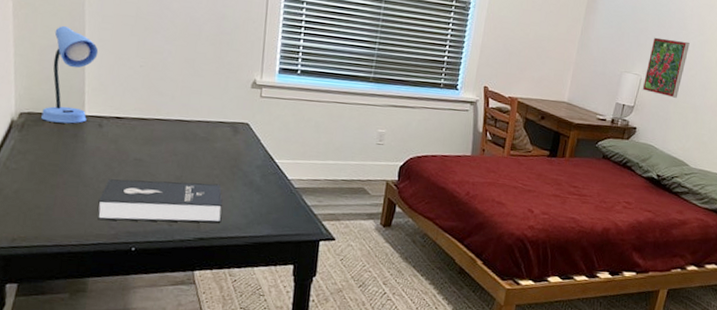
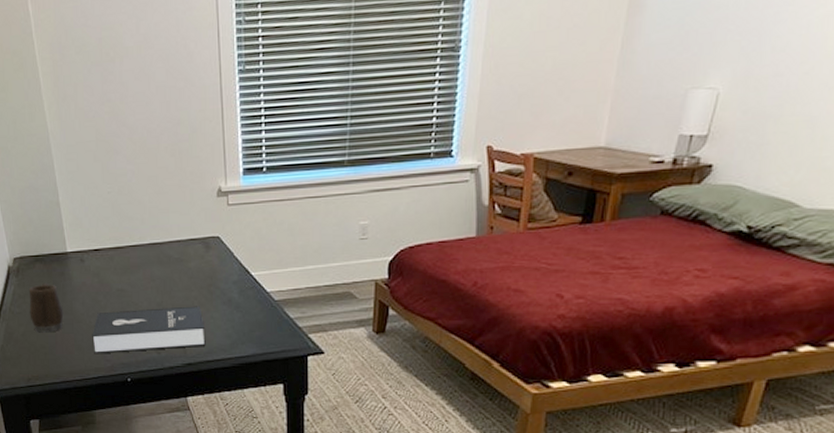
mug: none [27,142,70,193] -> present [28,282,64,333]
desk lamp: present [41,26,99,124] -> none [28,165,70,263]
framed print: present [642,37,690,98] -> none [721,22,801,112]

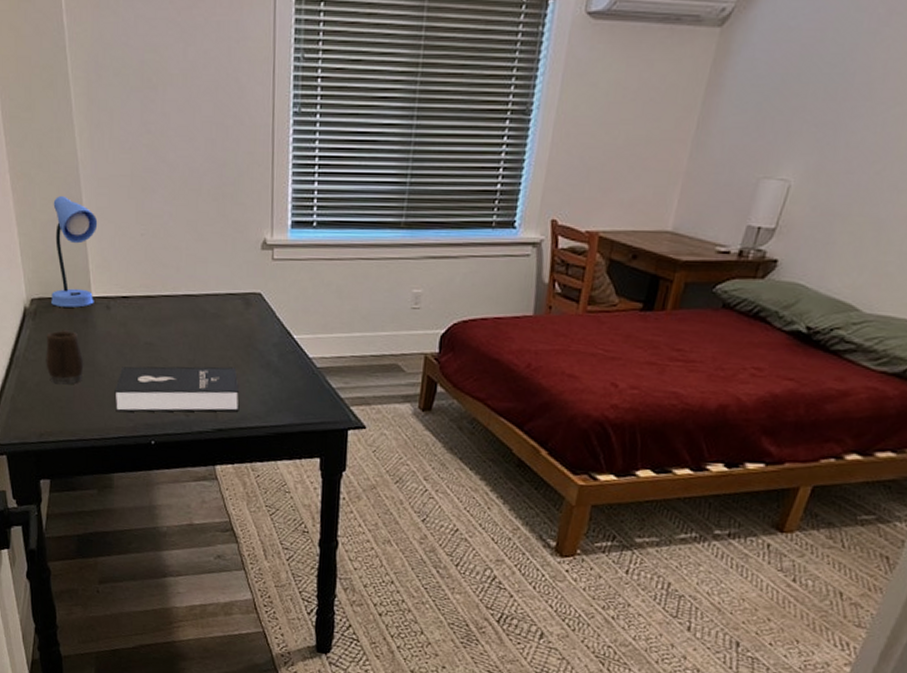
desk lamp: none [28,165,70,263] -> present [51,196,98,308]

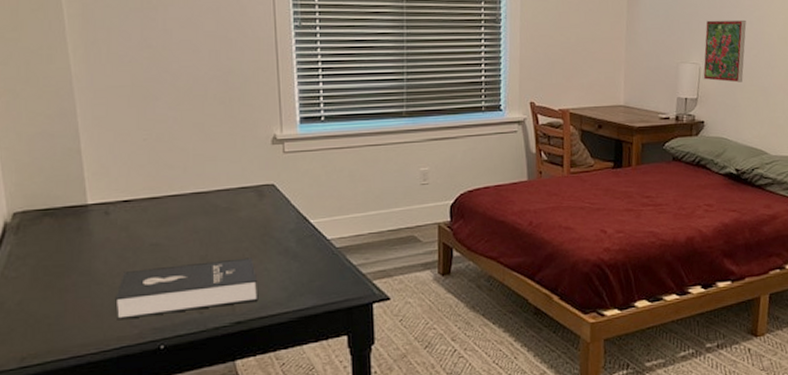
mug: present [46,329,84,385] -> none [30,240,78,300]
desk lamp: present [51,196,98,308] -> none [38,109,94,218]
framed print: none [790,118,877,210] -> present [703,19,747,83]

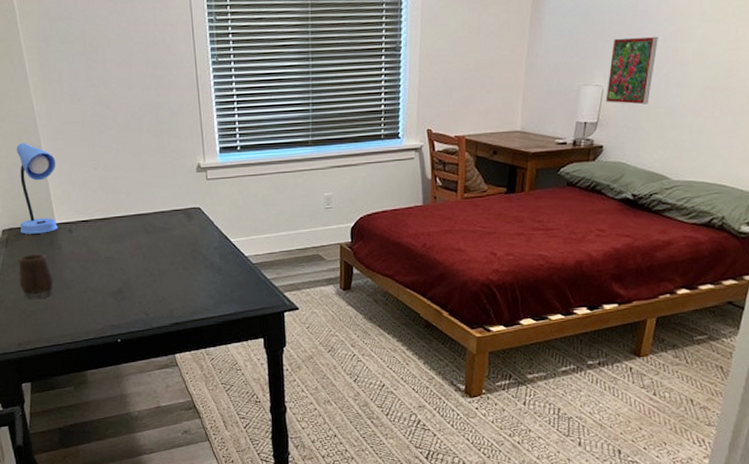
mug: none [30,240,78,300] -> present [18,252,54,300]
desk lamp: none [38,109,94,218] -> present [16,143,58,234]
booklet: present [115,257,259,321] -> none [82,270,191,318]

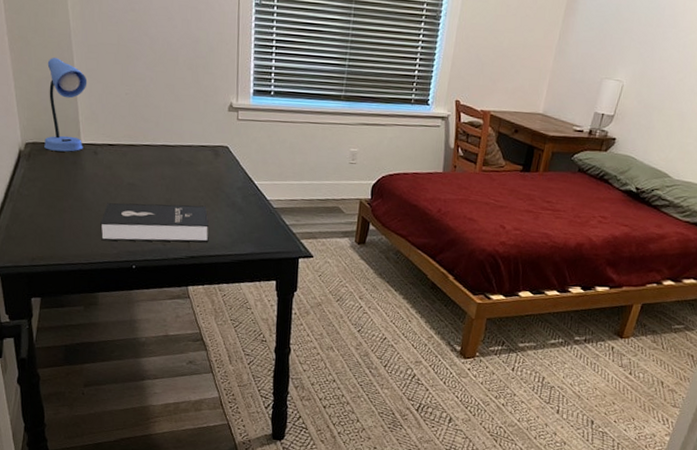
mug: present [18,252,54,300] -> none [38,169,73,217]
booklet: none [82,270,191,318] -> present [100,202,209,243]
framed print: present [605,36,658,105] -> none [624,38,680,105]

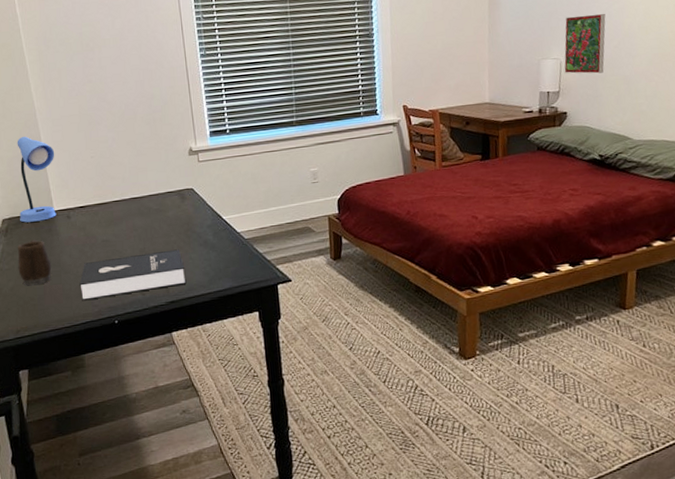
mug: none [38,169,73,217] -> present [17,239,52,286]
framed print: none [624,38,680,105] -> present [564,13,606,74]

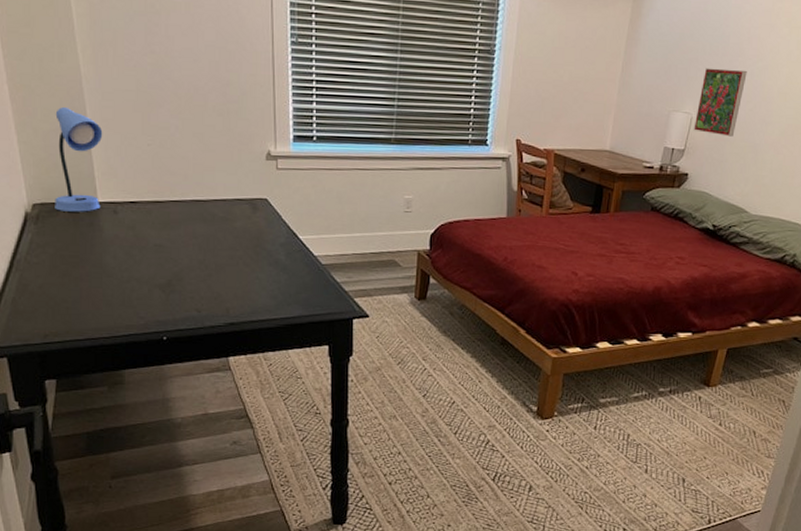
mug: present [17,239,52,286] -> none [49,232,91,286]
booklet: present [79,249,187,301] -> none [124,265,250,311]

